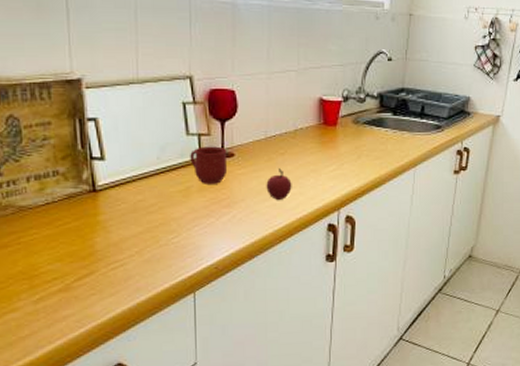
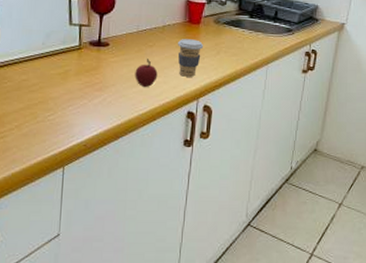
mug: present [190,146,228,184] -> none [71,35,104,69]
coffee cup: none [313,143,342,186] -> present [178,39,204,77]

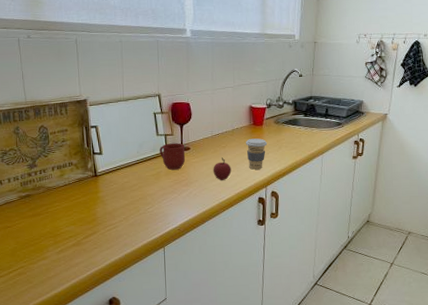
mug: none [71,35,104,69] -> present [159,143,186,170]

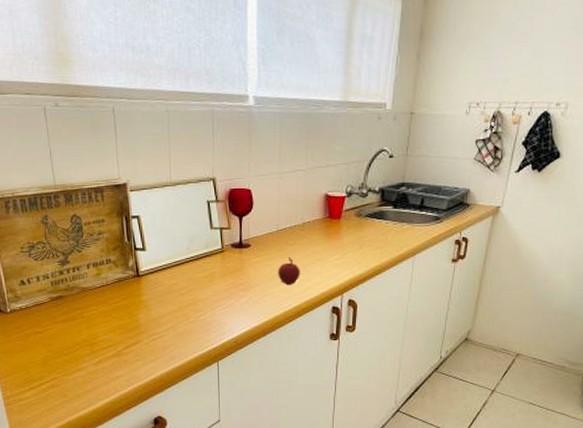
mug: present [159,143,186,170] -> none [214,238,245,271]
coffee cup: present [246,138,268,170] -> none [319,235,346,273]

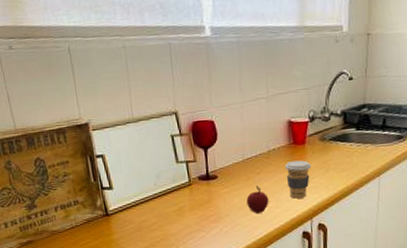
coffee cup: none [319,235,346,273] -> present [285,160,312,199]

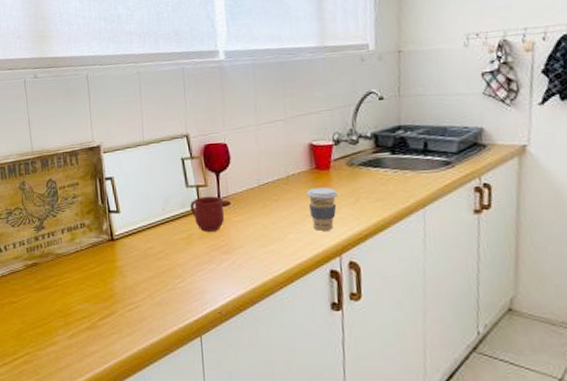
mug: none [180,170,213,204] -> present [190,196,225,232]
apple: present [246,186,269,213] -> none [262,214,289,246]

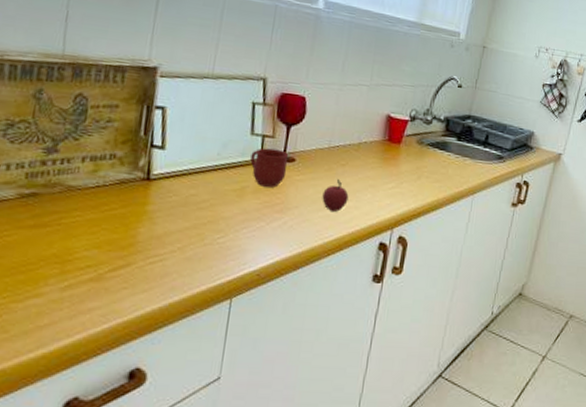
apple: none [262,214,289,246] -> present [322,179,349,212]
coffee cup: present [307,187,339,231] -> none [373,159,404,203]

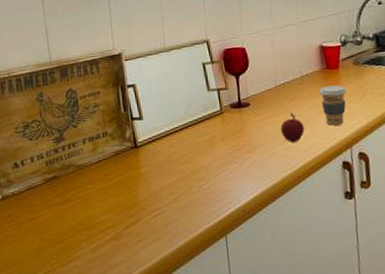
mug: present [250,148,289,188] -> none [212,98,246,133]
coffee cup: none [373,159,404,203] -> present [319,85,347,126]

